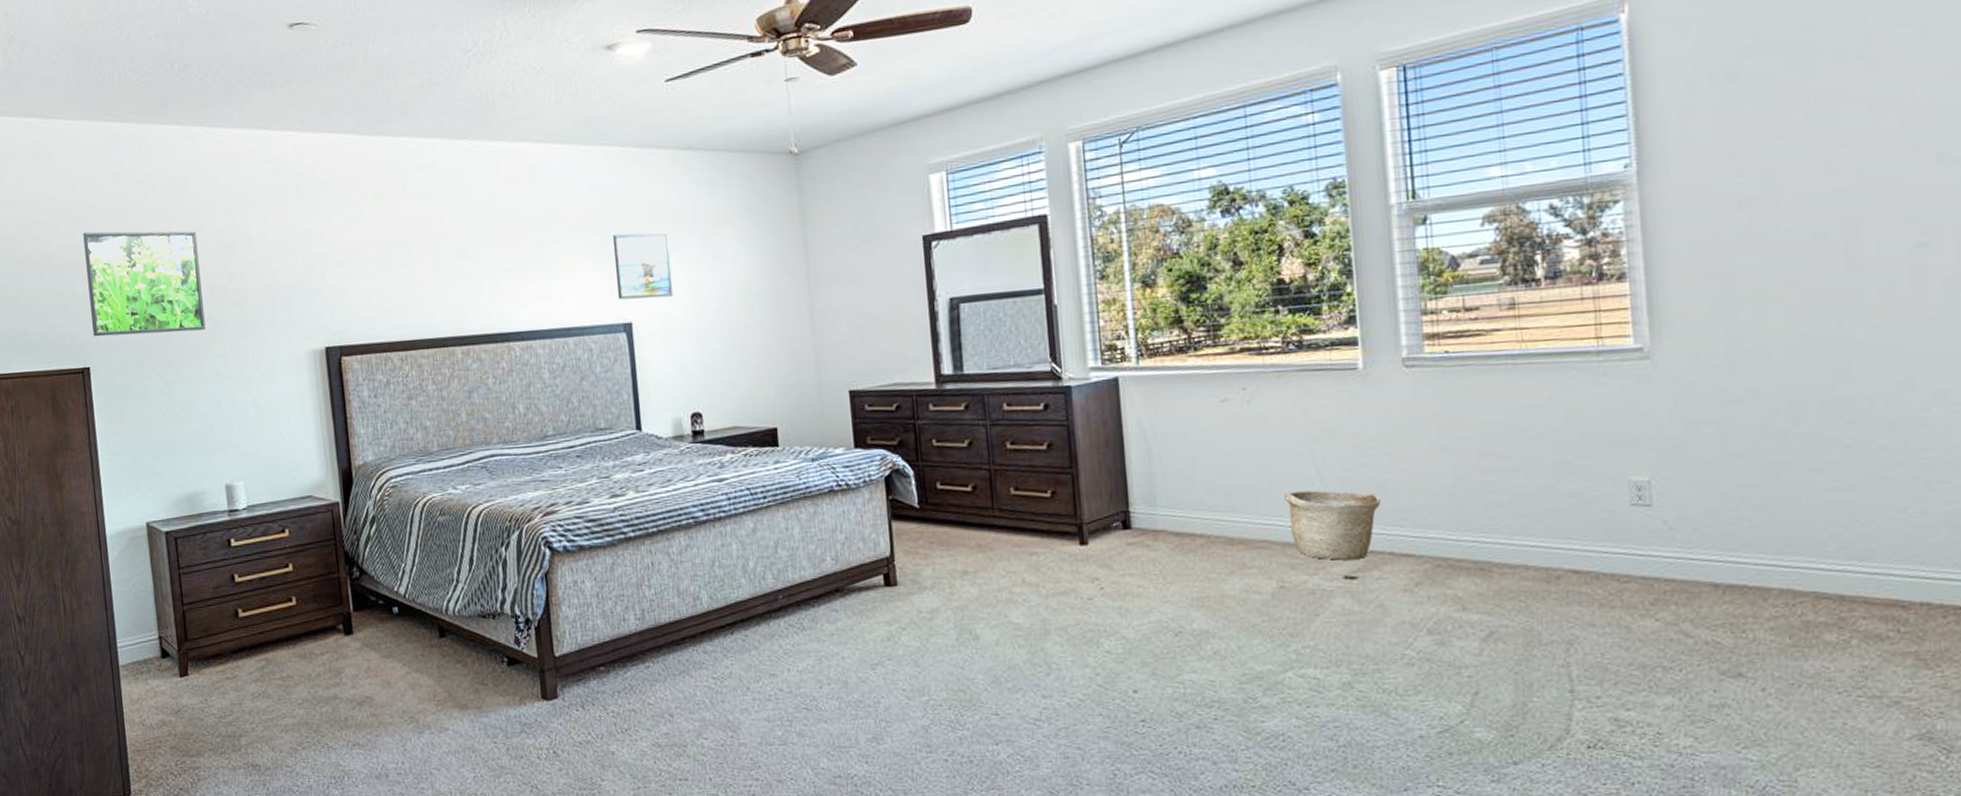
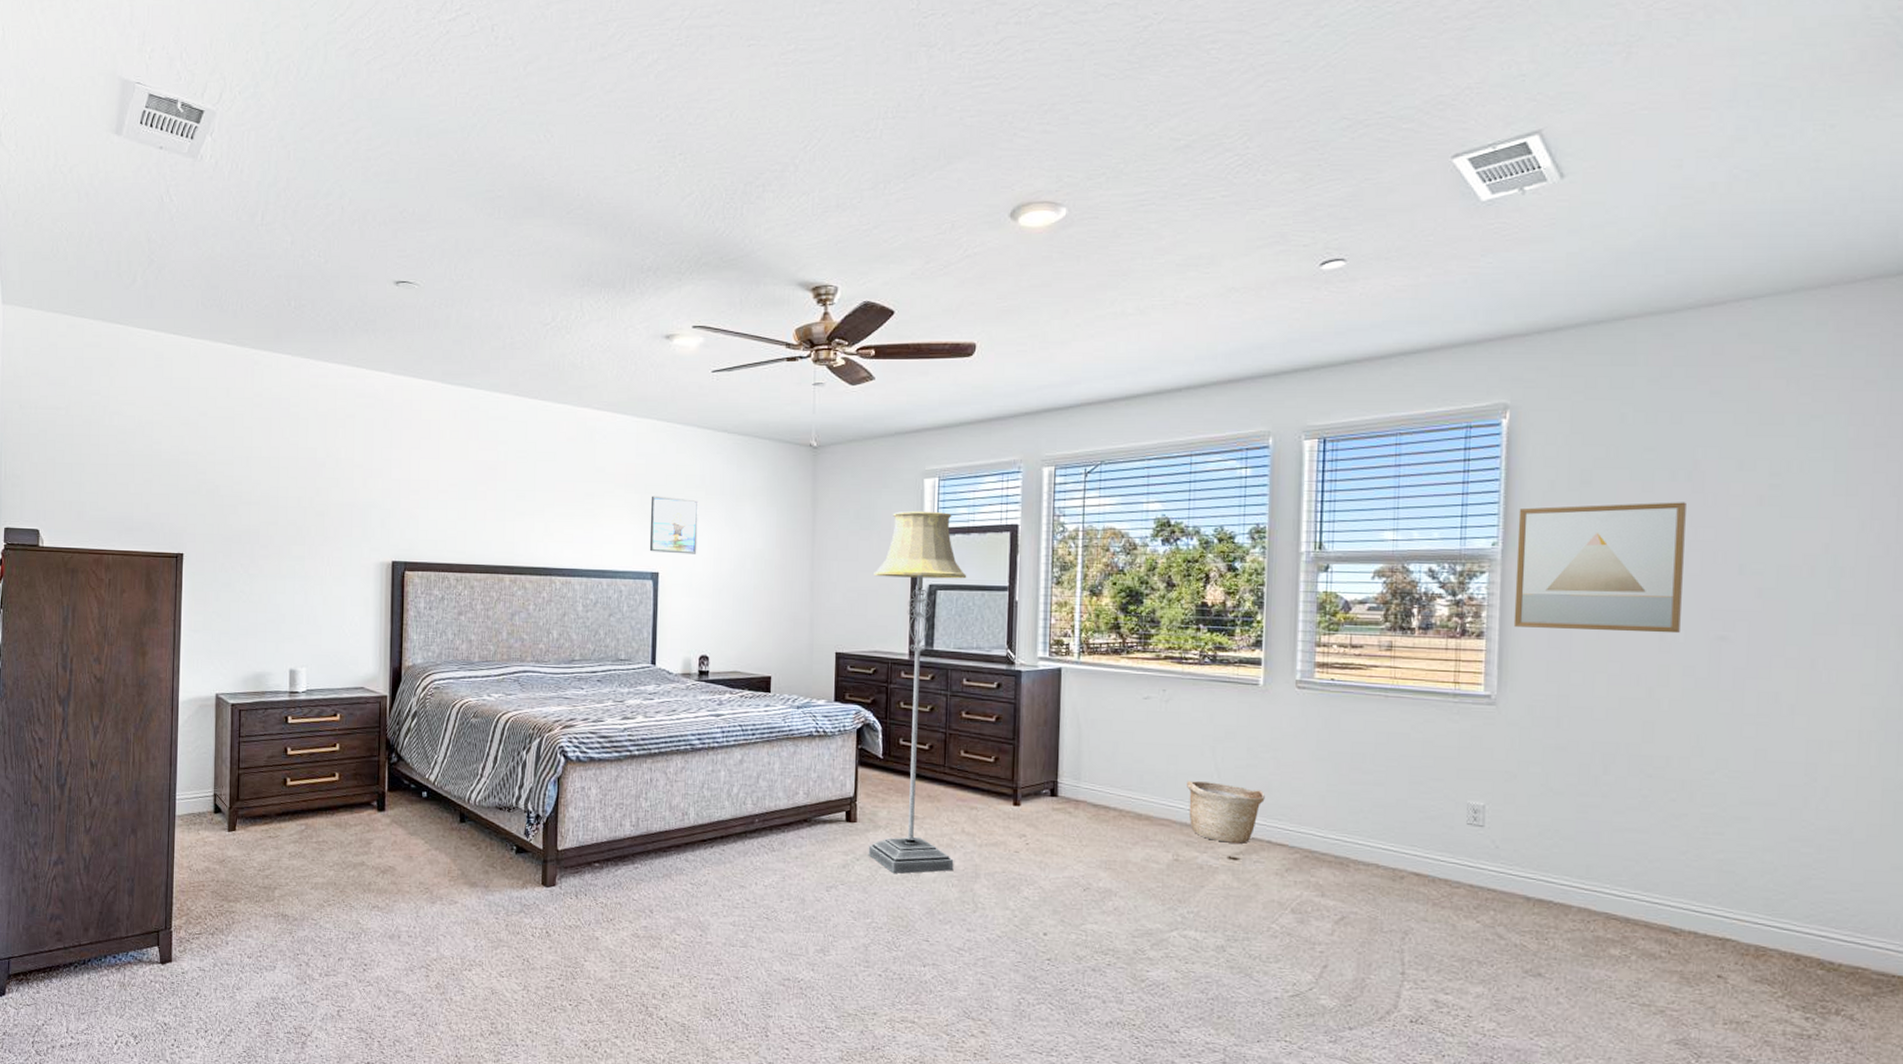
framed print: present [83,231,206,337] -> none [190,437,291,533]
floor lamp: none [883,211,1018,640] -> present [868,510,967,874]
wall art: none [1652,85,1870,262] -> present [1513,502,1686,634]

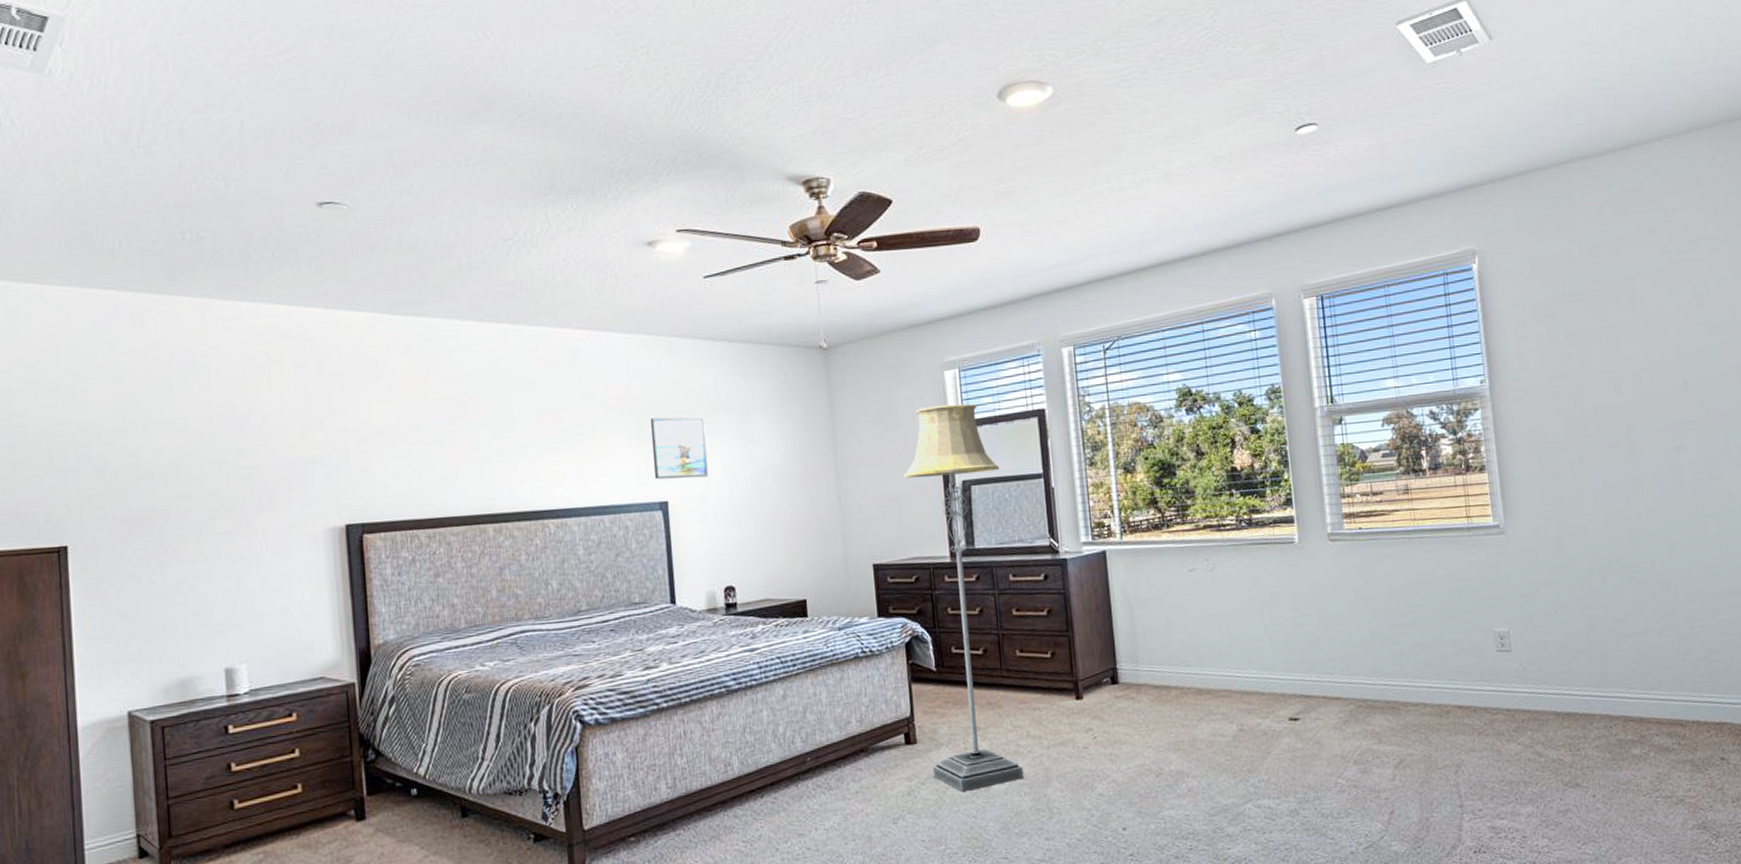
basket: present [1187,781,1265,844] -> none [1241,645,1315,705]
wall art: present [1513,502,1686,634] -> none [1498,327,1645,458]

